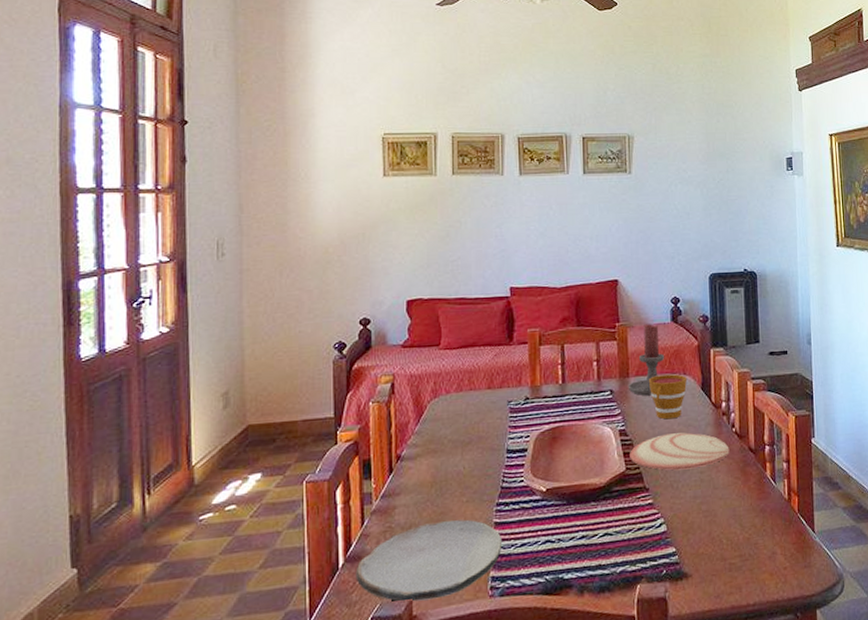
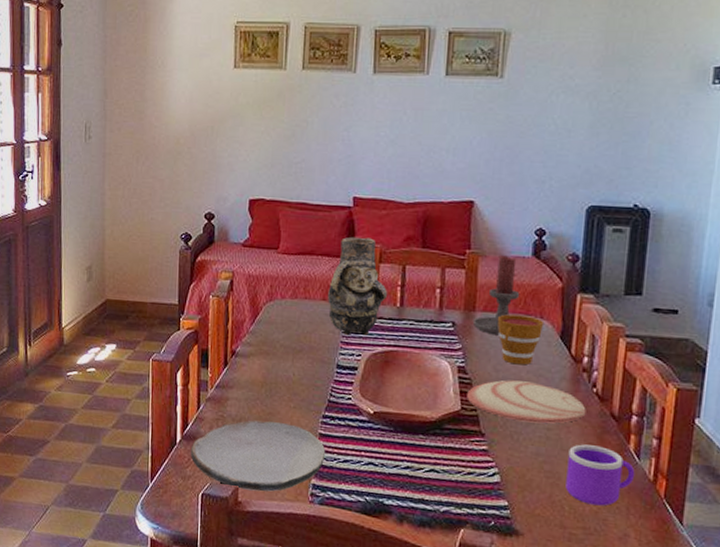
ceramic vessel: none [493,323,550,419] -> present [328,237,388,335]
mug: none [720,478,774,533] -> present [565,444,635,506]

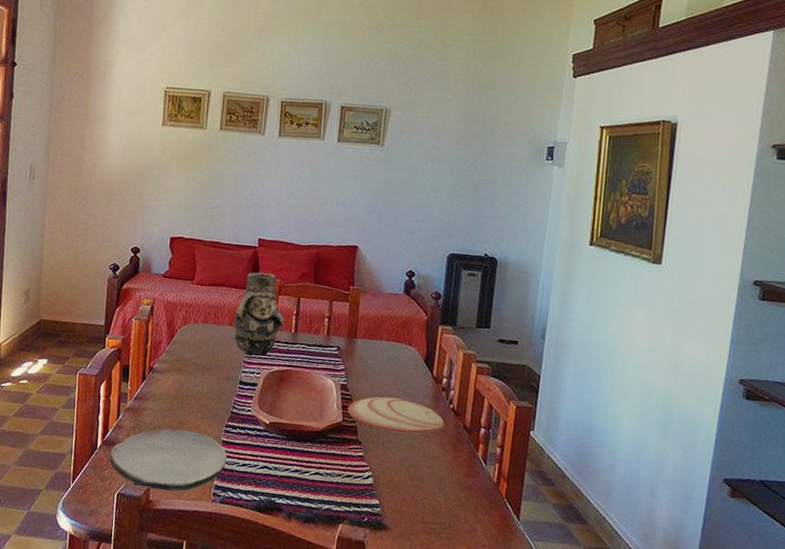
candle holder: present [474,255,520,336] -> none [355,291,393,359]
cup: present [497,314,545,366] -> none [374,341,412,385]
mug: present [565,444,635,506] -> none [426,452,483,505]

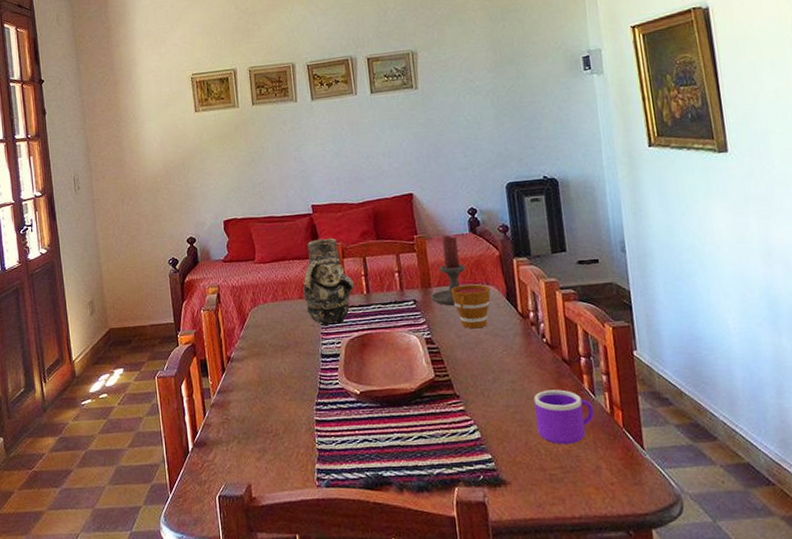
plate: present [109,428,228,492] -> none [202,415,324,485]
plate: present [347,396,444,434] -> none [437,342,542,379]
candle holder: none [355,291,393,359] -> present [431,235,466,306]
cup: none [374,341,412,385] -> present [450,284,491,329]
mug: none [426,452,483,505] -> present [533,389,595,445]

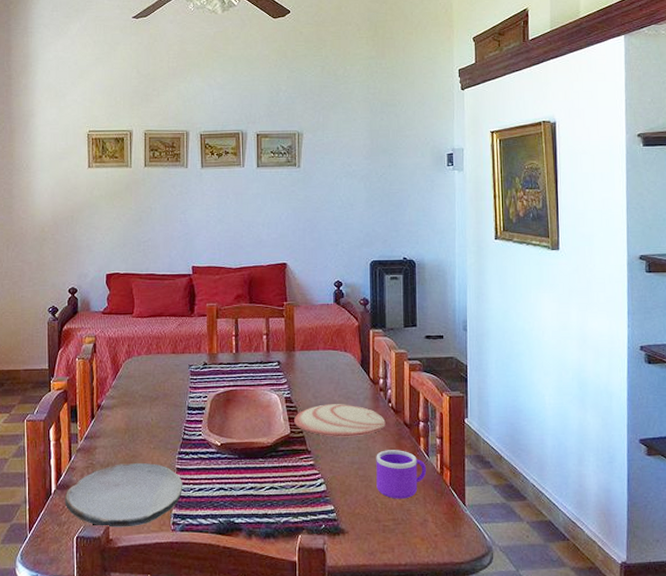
plate: none [202,415,324,485] -> present [64,462,183,528]
ceramic vessel: present [303,238,355,326] -> none [177,298,226,381]
candle holder: present [431,235,466,306] -> none [294,304,328,369]
plate: none [437,342,542,379] -> present [294,404,386,437]
cup: present [450,284,491,329] -> none [312,351,348,391]

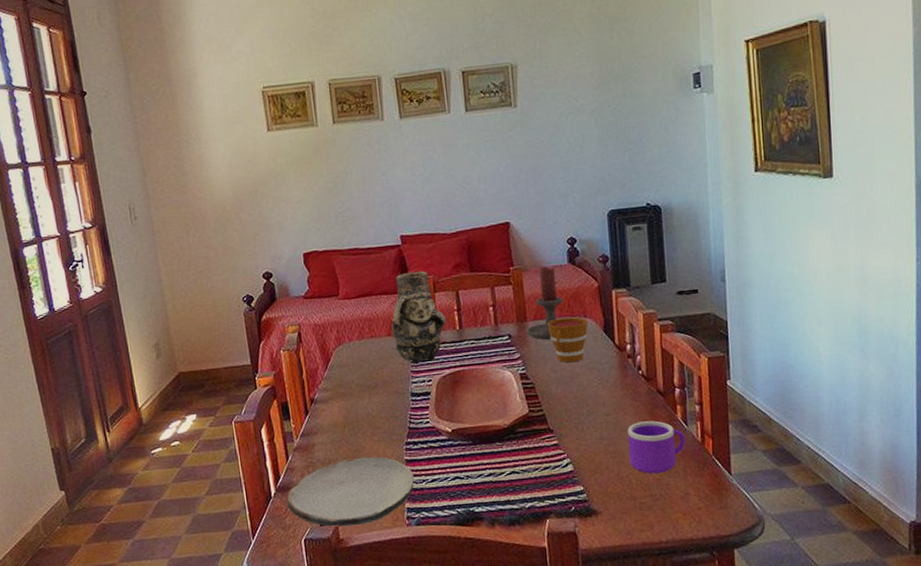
ceramic vessel: none [177,298,226,381] -> present [391,270,447,364]
candle holder: none [294,304,328,369] -> present [527,266,564,340]
plate: present [294,404,386,437] -> none [532,375,637,413]
cup: none [312,351,348,391] -> present [547,317,589,363]

